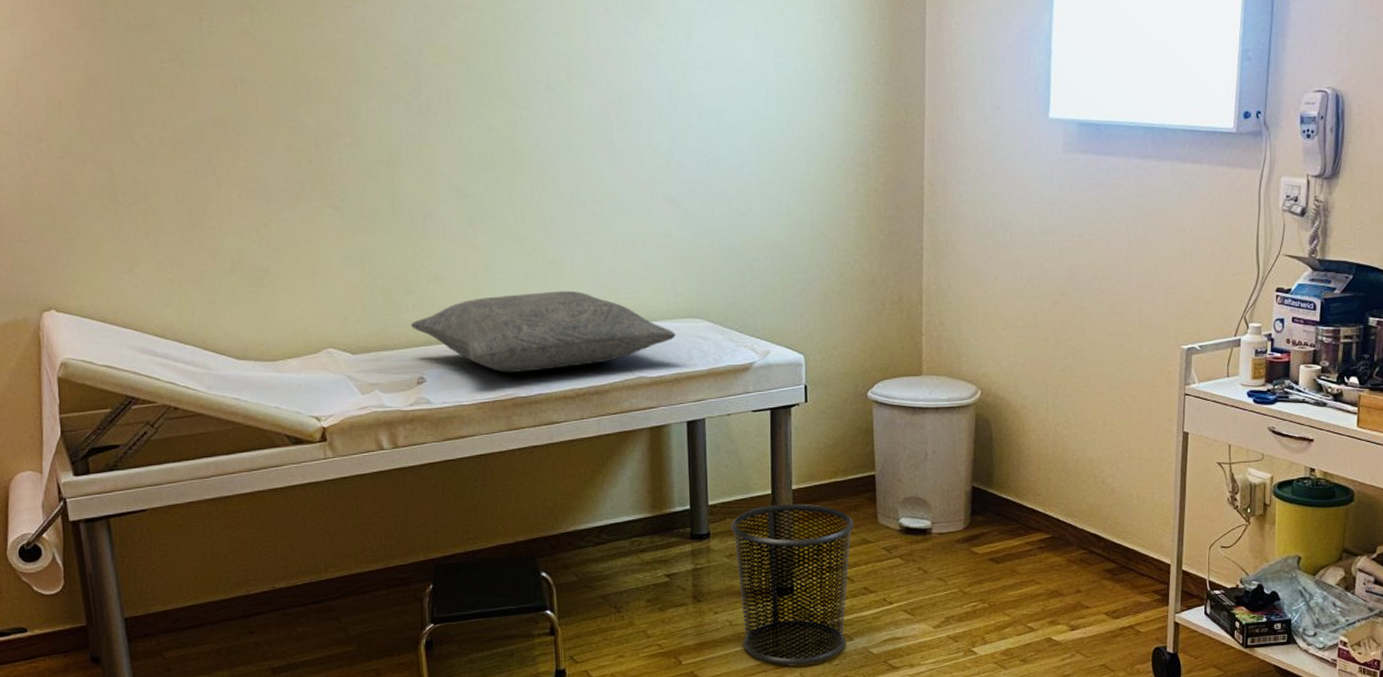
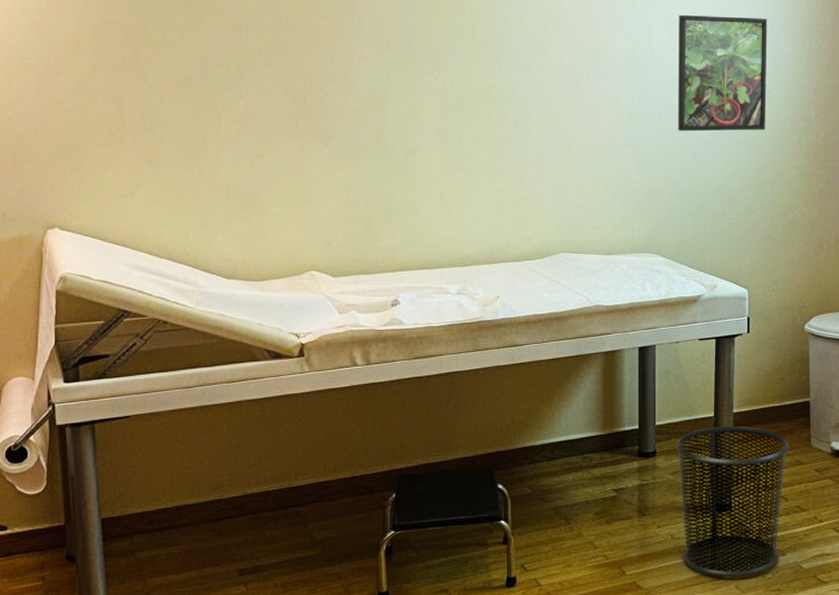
pillow: present [410,290,676,373] -> none [388,224,632,298]
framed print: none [718,50,819,182] -> present [677,15,768,132]

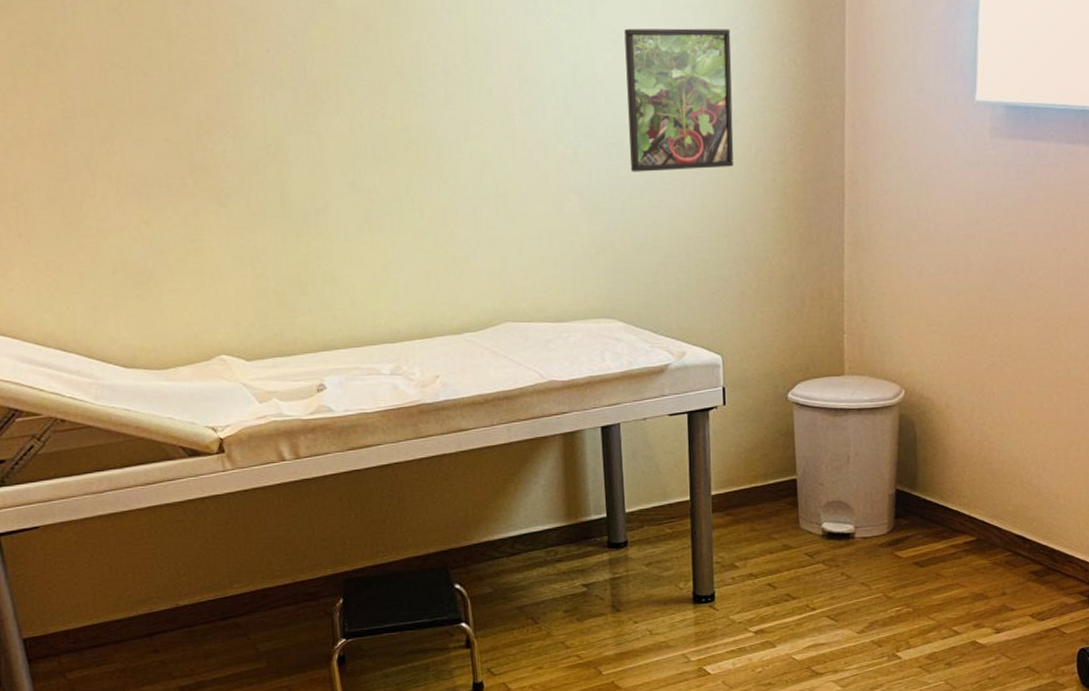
waste bin: present [676,426,789,578] -> none [649,509,776,673]

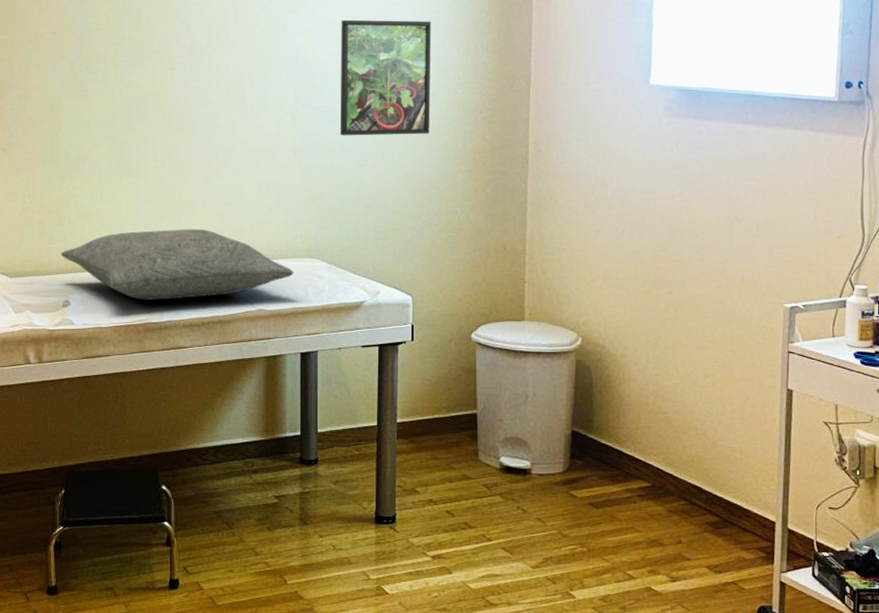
pillow: none [307,290,587,378] -> present [60,229,294,300]

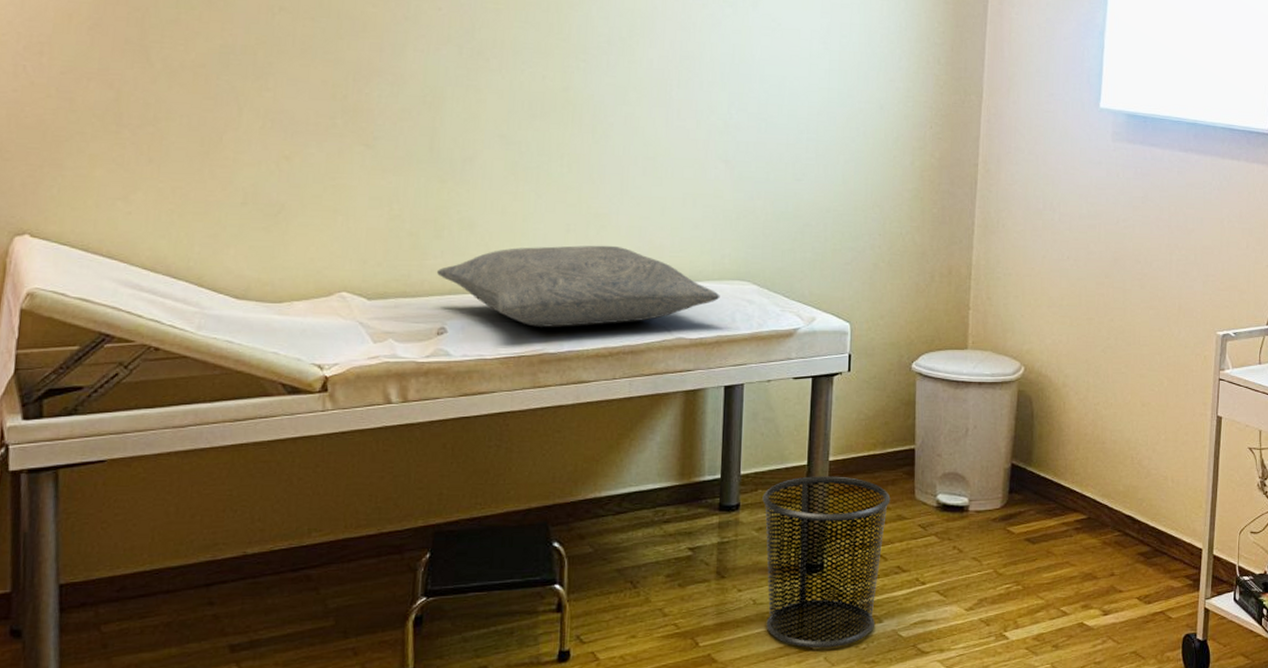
waste bin: none [338,436,456,594] -> present [762,476,891,649]
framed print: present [339,20,432,136] -> none [777,20,882,149]

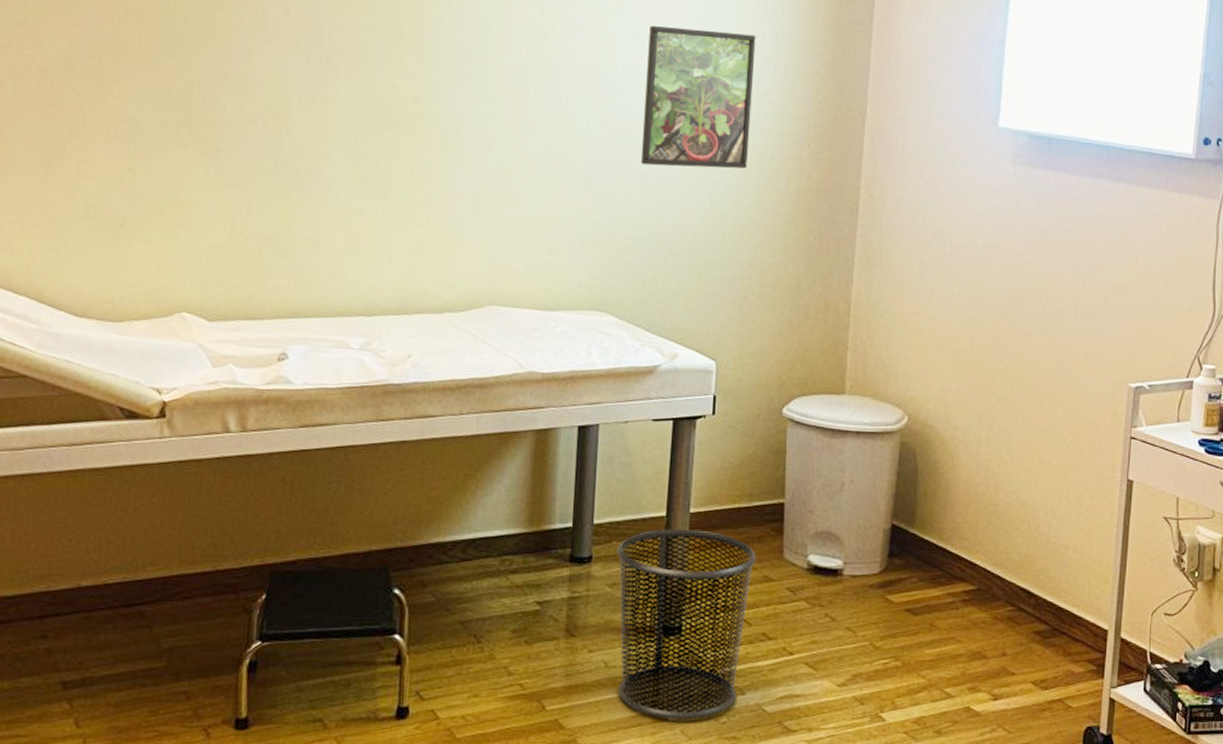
pillow: present [436,245,720,327] -> none [278,268,575,357]
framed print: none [777,20,882,149] -> present [640,26,756,169]

